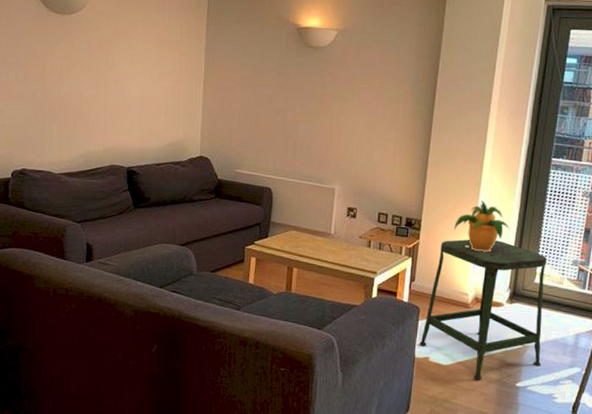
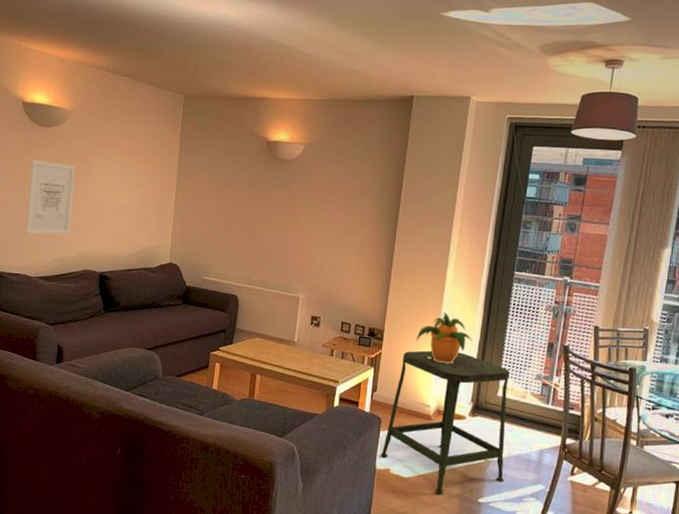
wall art: none [46,50,97,129] -> present [25,160,76,235]

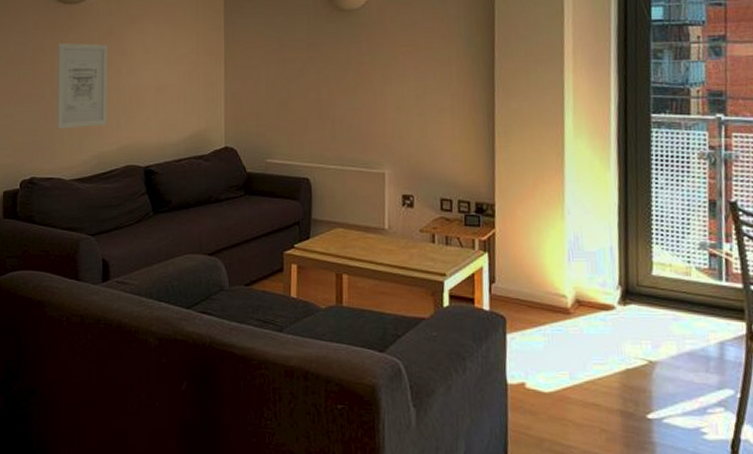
stool: present [380,350,510,494] -> none [510,223,678,411]
potted plant: present [417,312,473,364] -> none [537,174,610,240]

